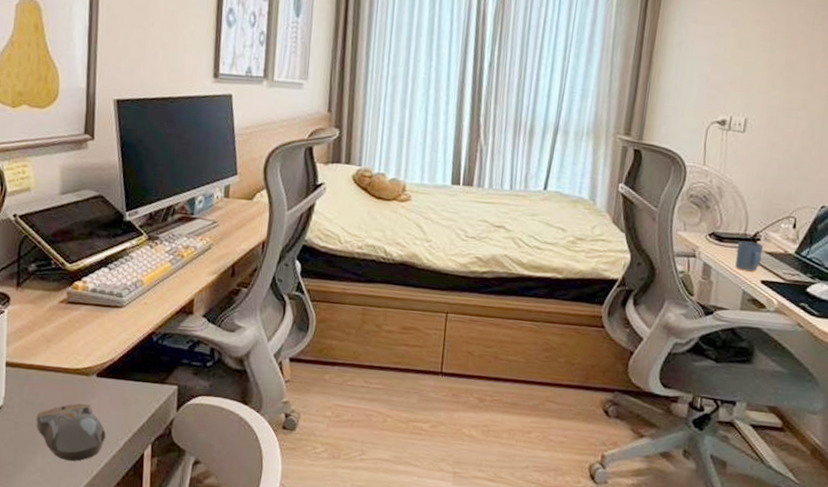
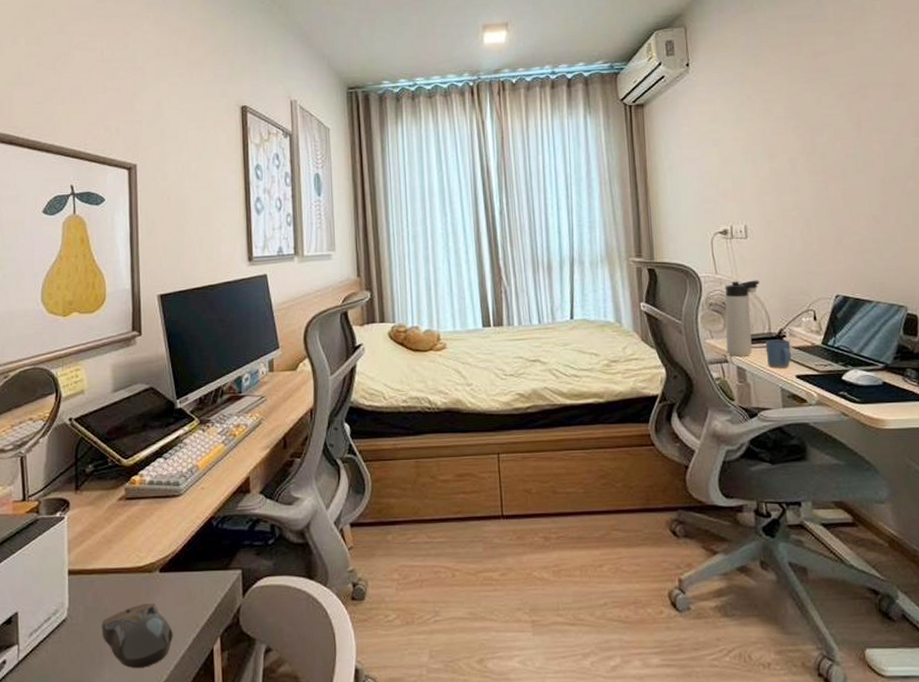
thermos bottle: none [696,175,747,254] -> present [725,280,759,357]

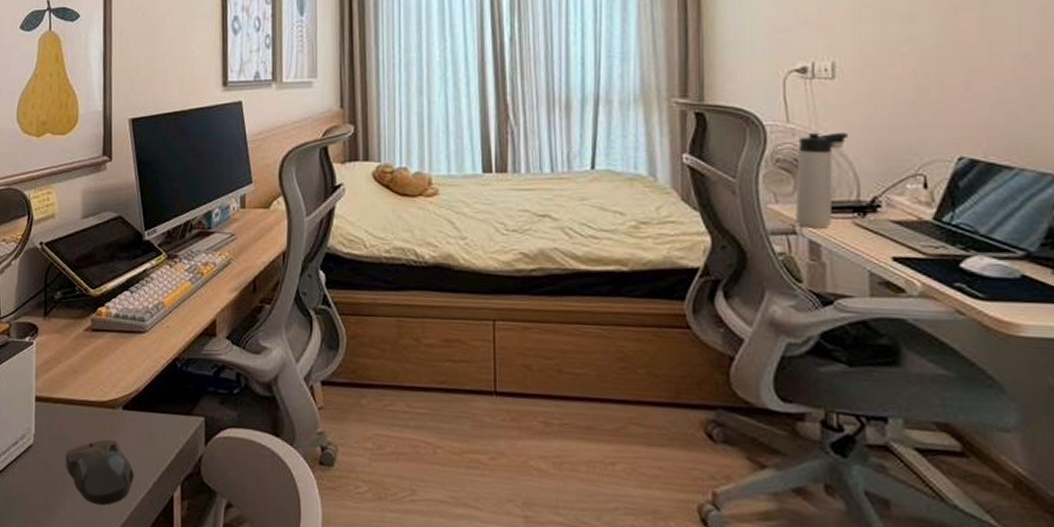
mug: present [765,339,792,369] -> none [850,209,888,247]

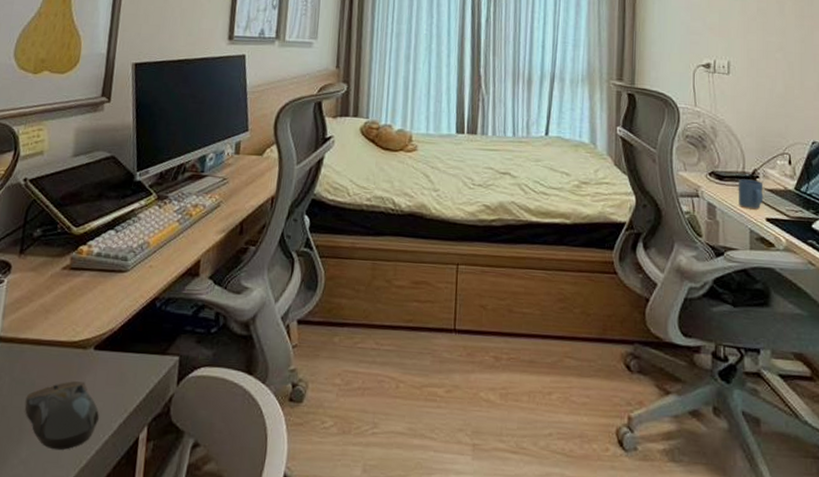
thermos bottle: present [795,132,848,228] -> none [698,115,737,193]
mug: none [850,209,888,247] -> present [738,179,764,210]

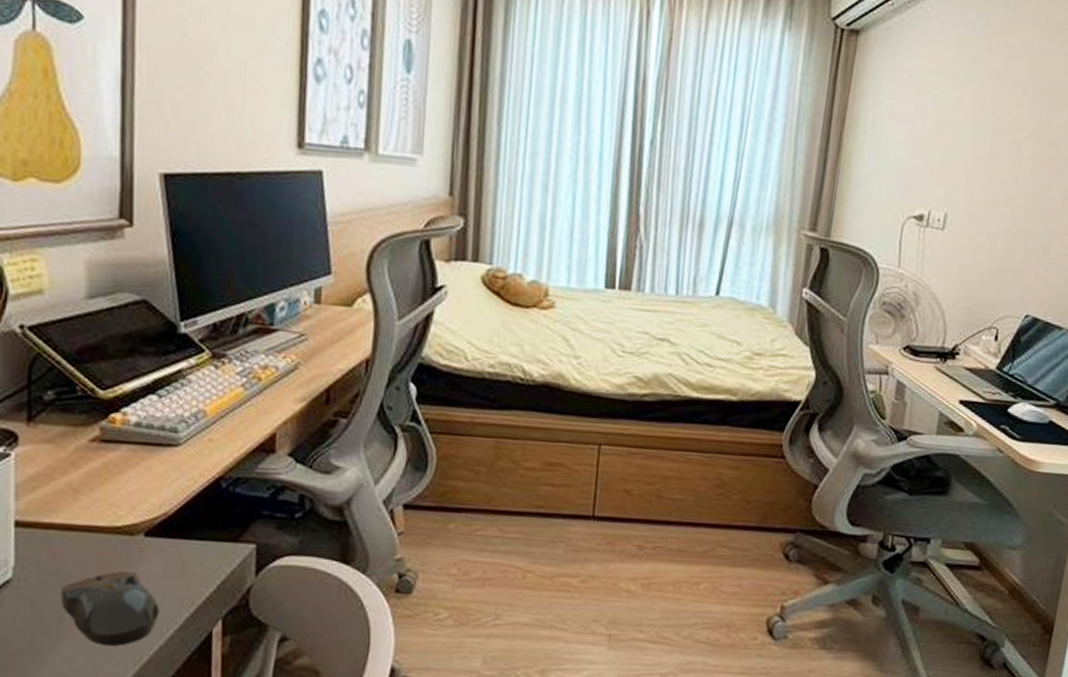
mug: present [738,179,764,210] -> none [931,355,963,391]

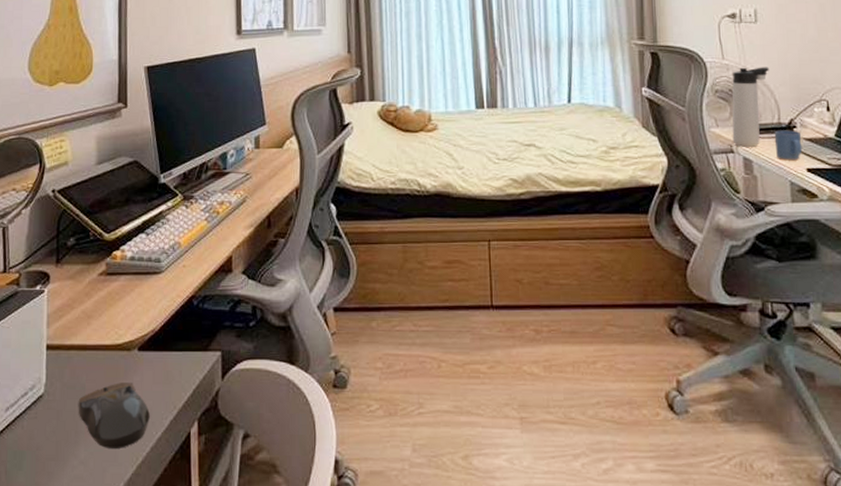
thermos bottle: none [889,279,946,371] -> present [732,67,769,147]
mug: none [931,355,963,391] -> present [774,130,803,161]

